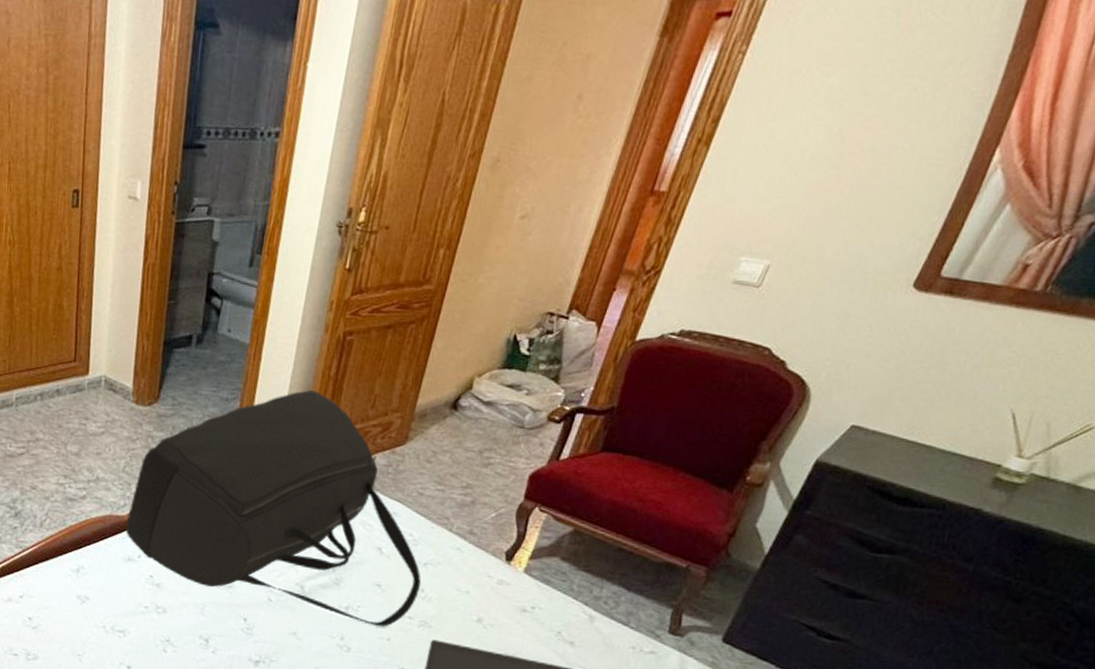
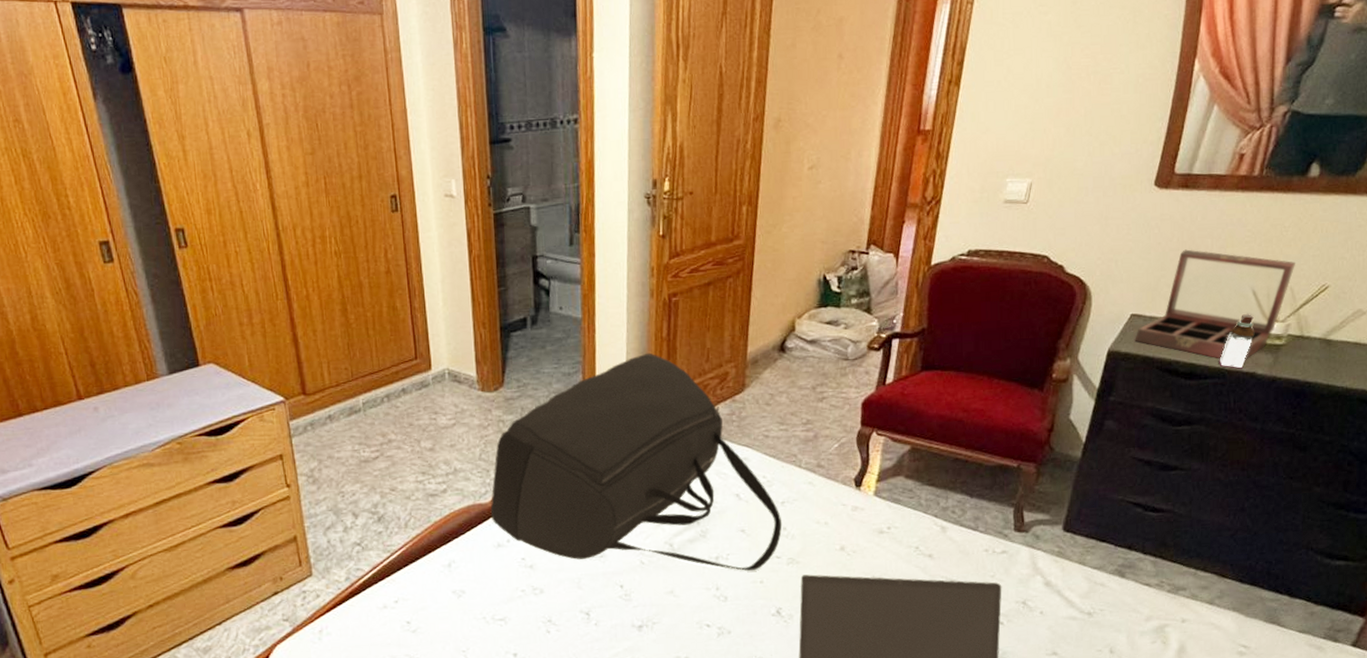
jewelry box: none [849,363,1060,494] -> present [1135,249,1295,360]
perfume bottle: none [940,442,997,504] -> present [1218,313,1255,370]

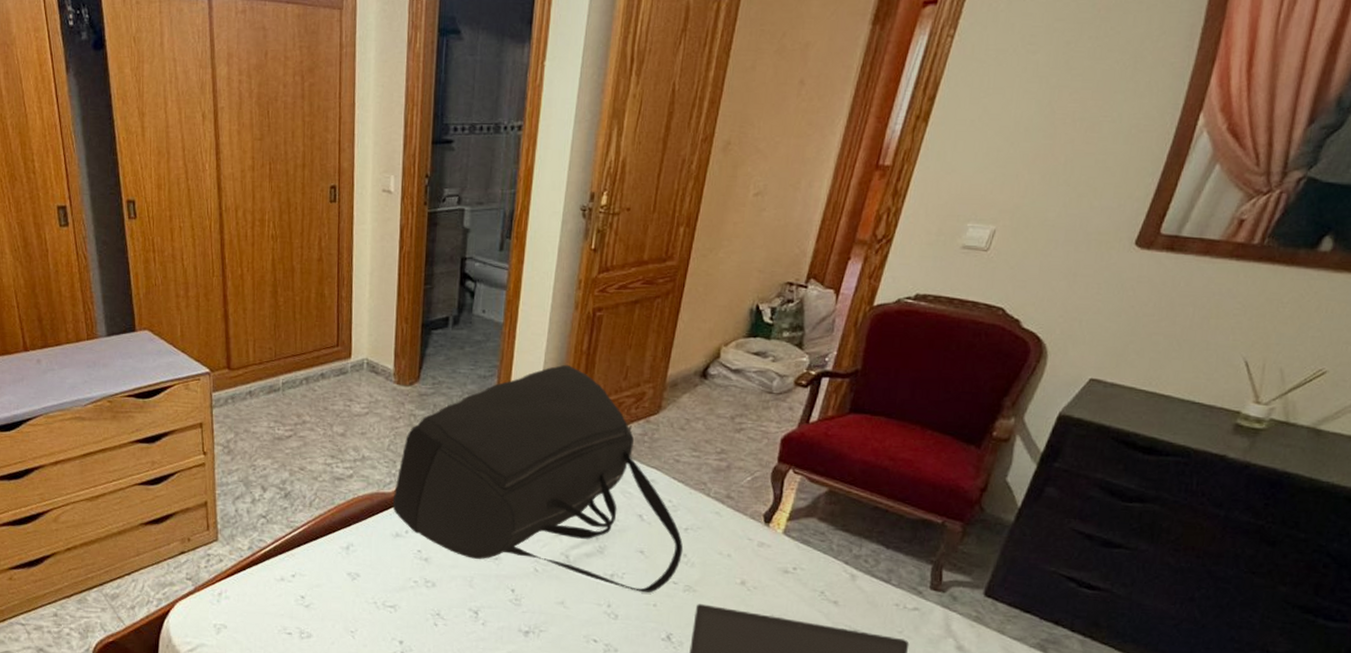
jewelry box: present [1135,249,1295,360] -> none [1090,316,1290,441]
perfume bottle: present [1218,313,1255,370] -> none [1184,390,1234,451]

